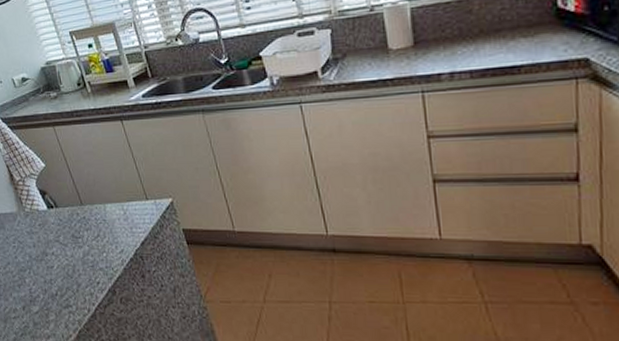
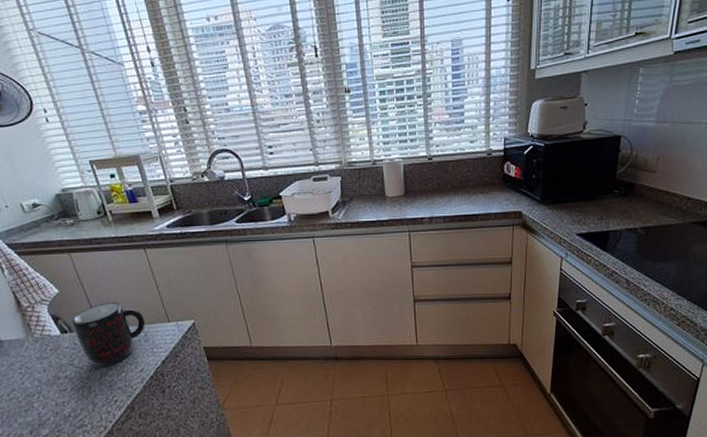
mug: none [57,177,124,245] -> present [72,302,146,367]

